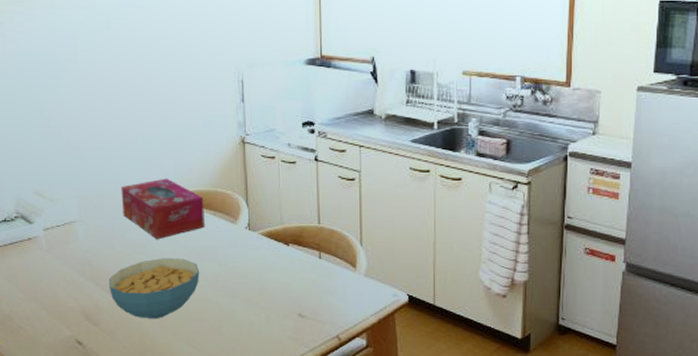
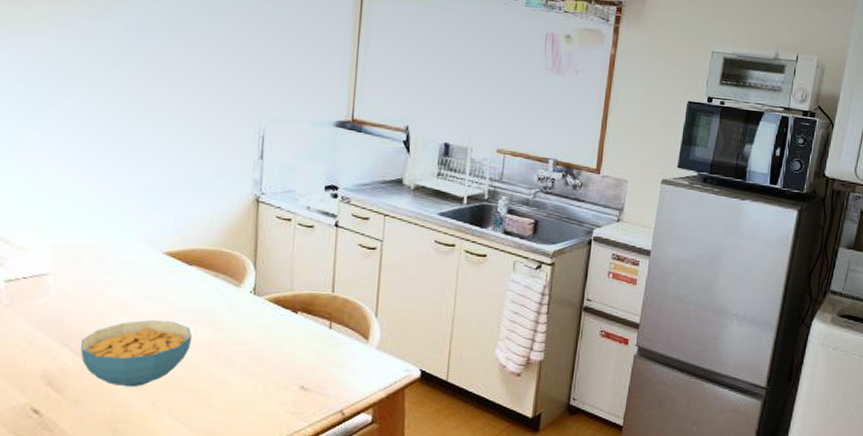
tissue box: present [121,178,205,239] -> none [107,233,206,299]

